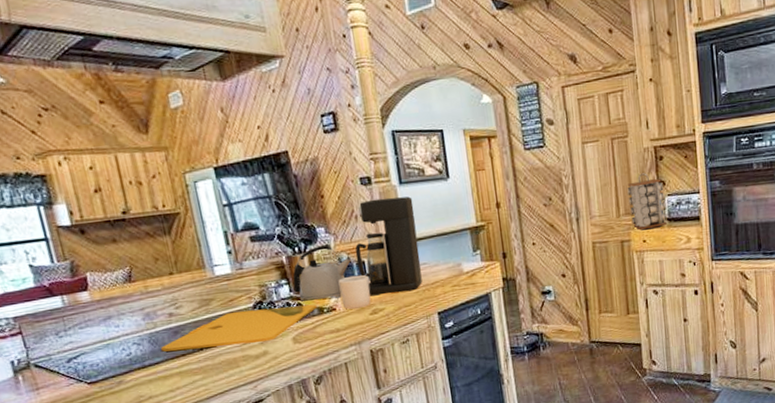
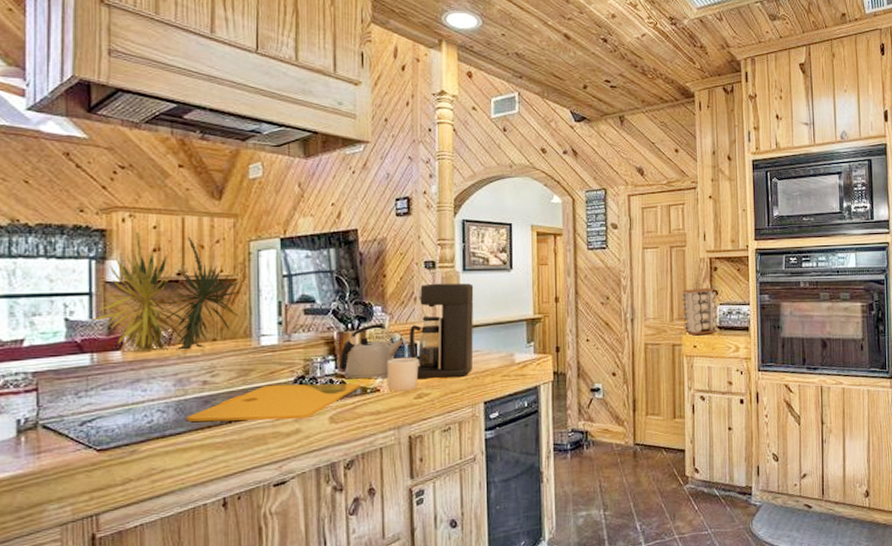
plant: none [52,173,191,292] -> present [91,231,243,353]

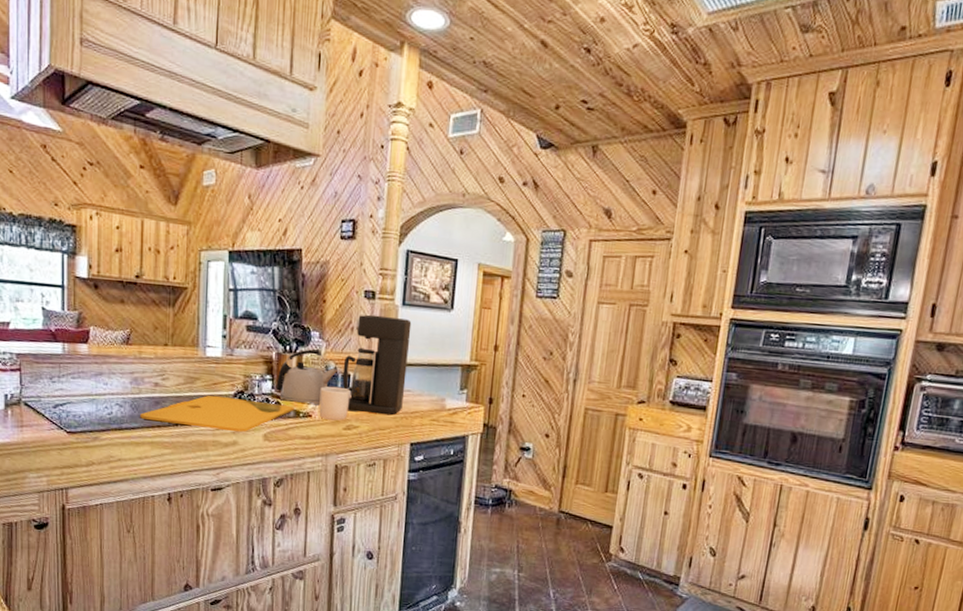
plant: present [91,231,243,353] -> none [63,230,193,351]
spice rack: present [681,281,718,336] -> none [631,347,675,409]

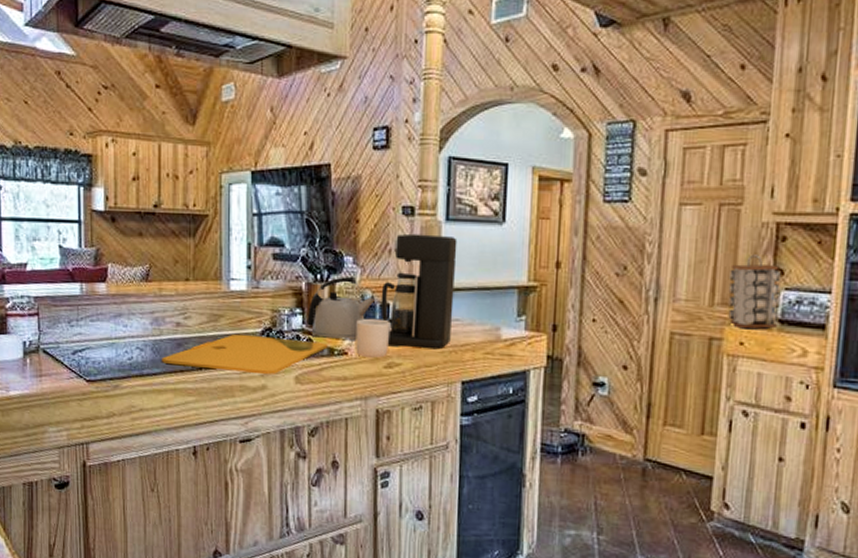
spice rack: none [631,347,675,409] -> present [727,254,781,330]

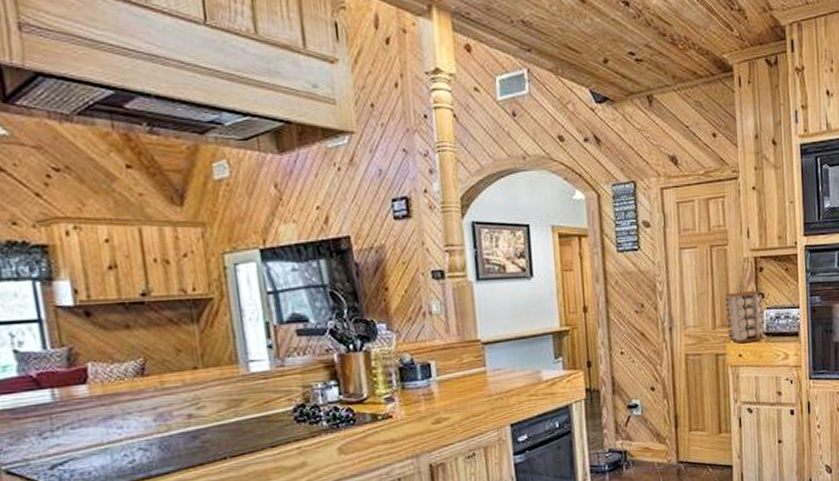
cutting board: present [161,334,328,375] -> none [172,409,371,461]
kettle: present [307,276,375,341] -> none [343,342,415,406]
mug: present [356,318,390,359] -> none [398,378,435,418]
coffee maker: present [380,233,458,350] -> none [420,294,495,403]

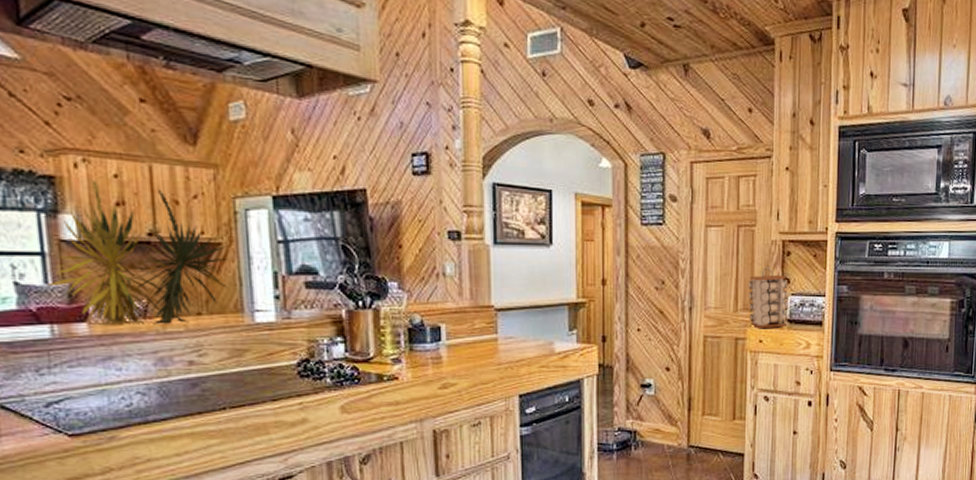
plant: none [45,246,223,387] -> present [46,180,230,326]

